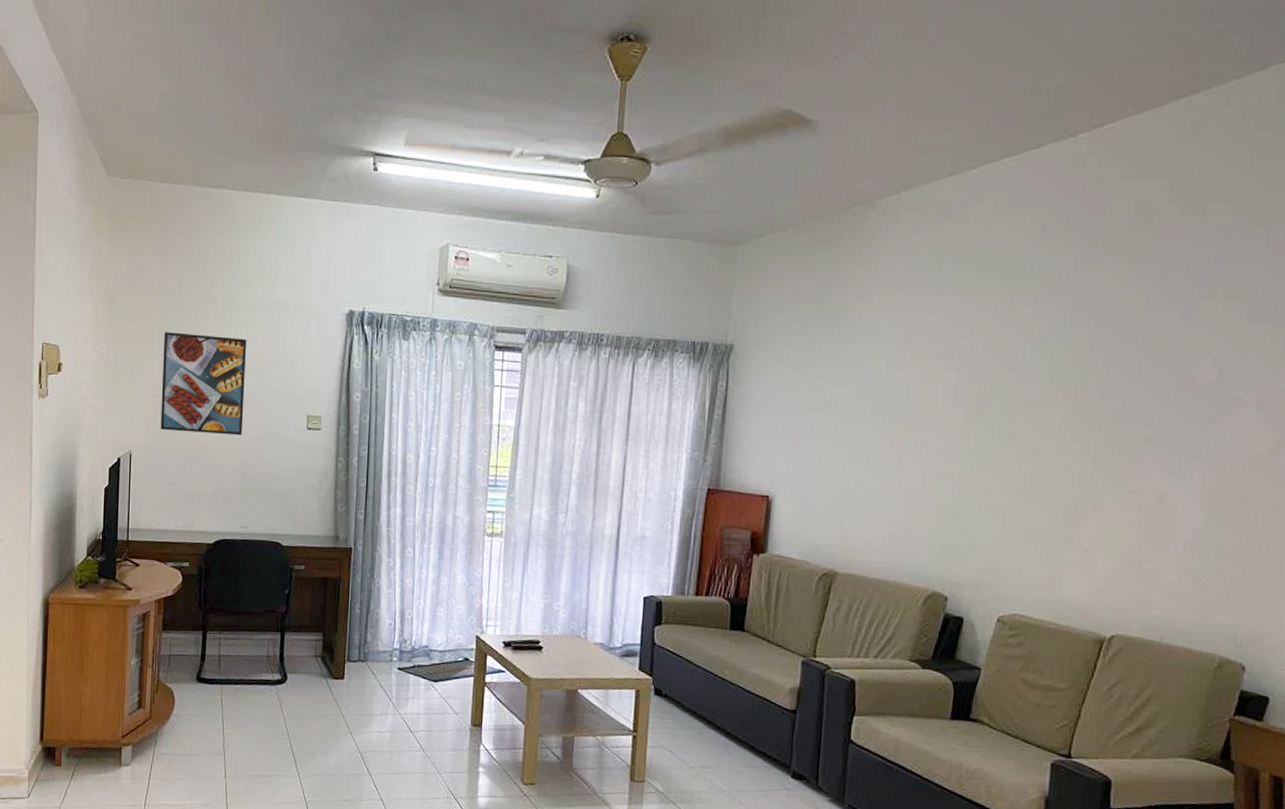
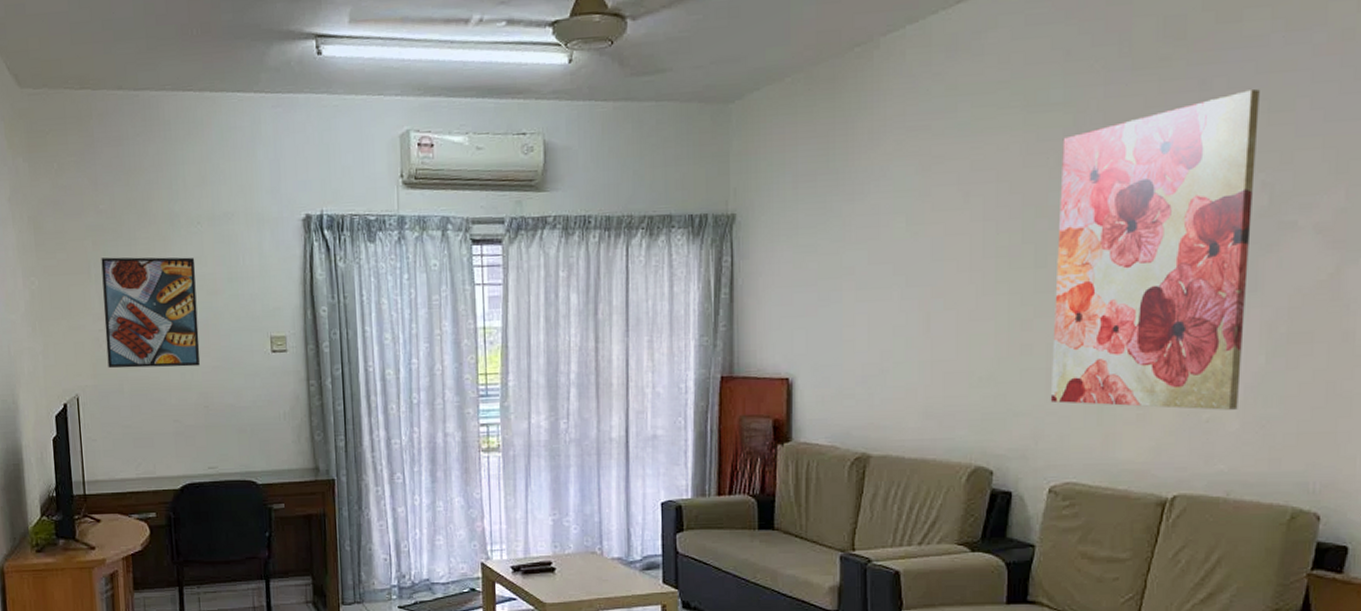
wall art: none [1005,276,1217,563] -> present [1050,89,1260,410]

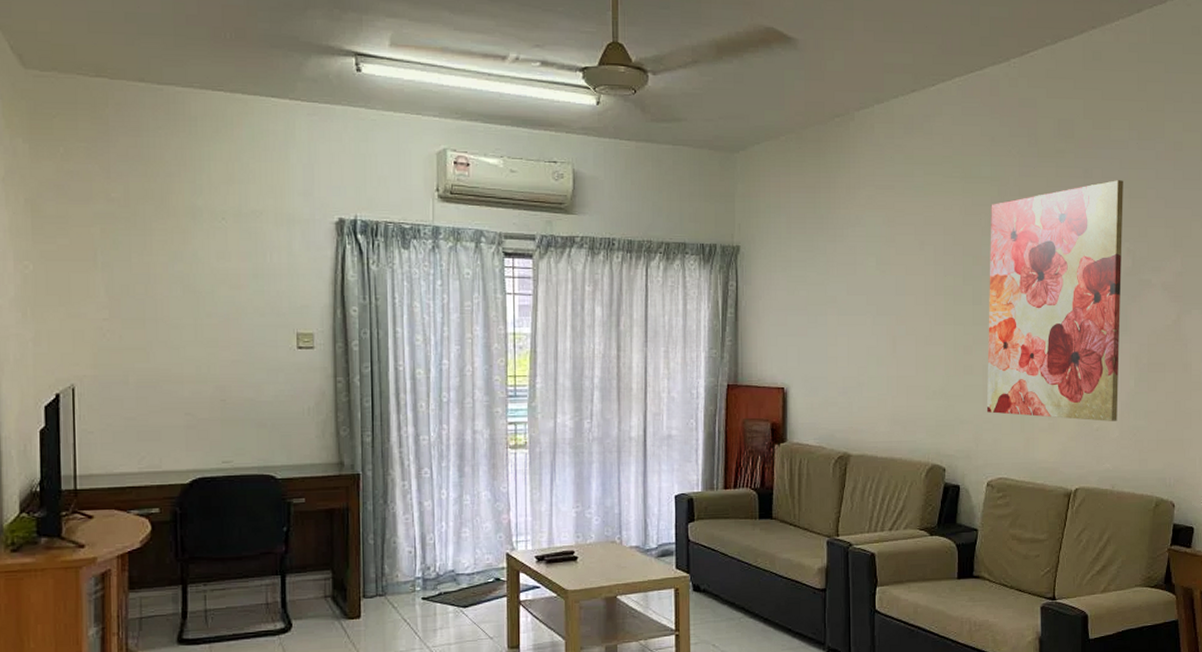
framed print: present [101,257,201,369] -> none [110,246,219,360]

